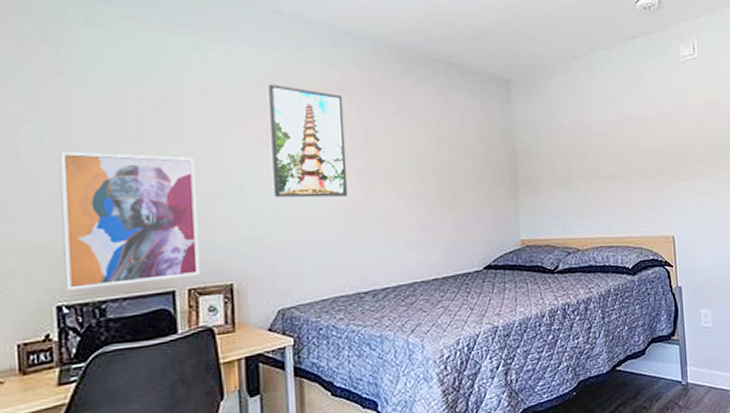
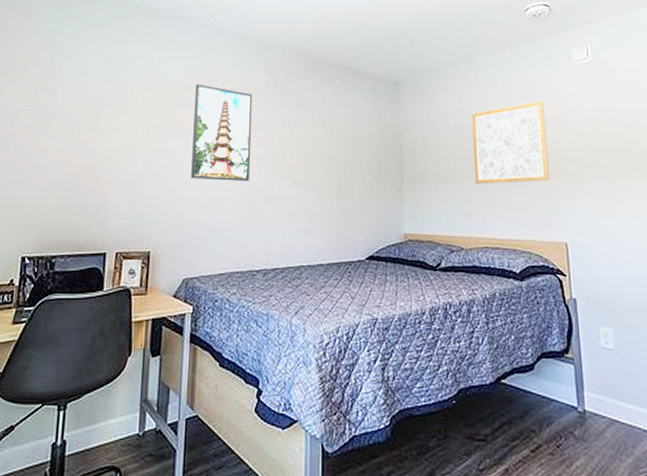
wall art: present [59,152,200,290] -> none [30,134,133,245]
wall art: none [584,97,659,185] -> present [471,100,550,184]

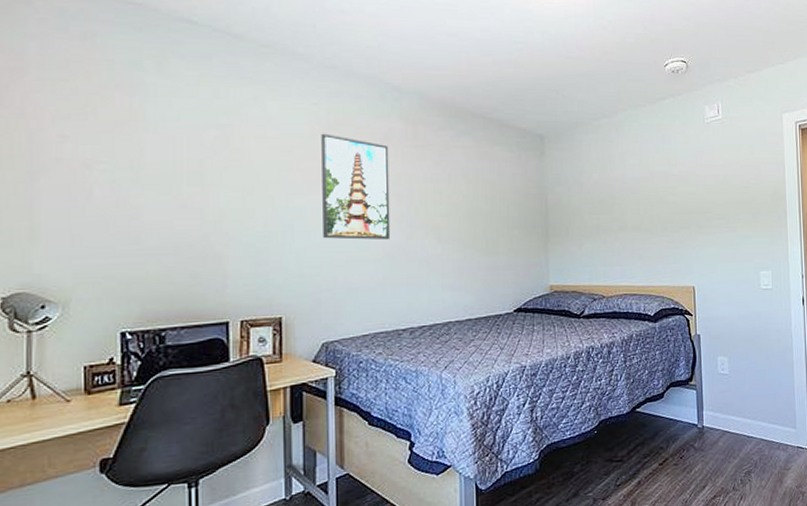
wall art: present [471,100,550,184] -> none [613,155,682,236]

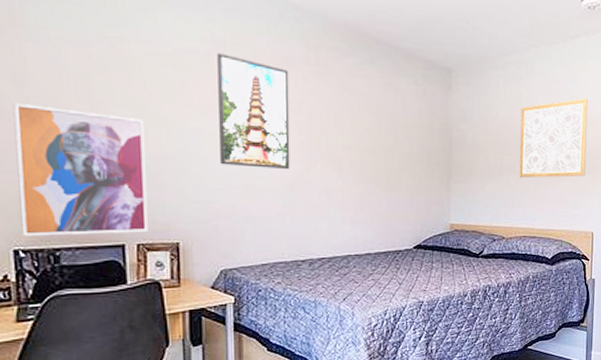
wall art: none [128,191,252,318] -> present [12,104,148,236]
wall art: none [613,155,682,236] -> present [519,98,589,178]

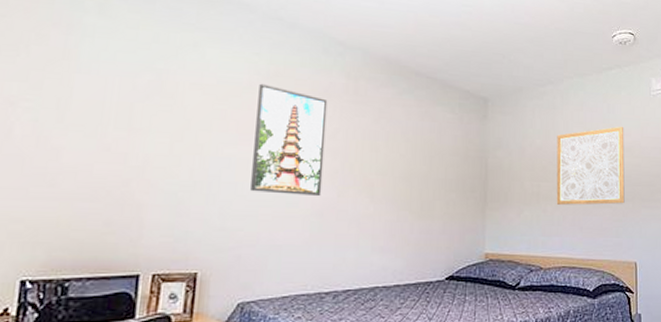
wall art: present [12,104,148,236] -> none [33,131,178,265]

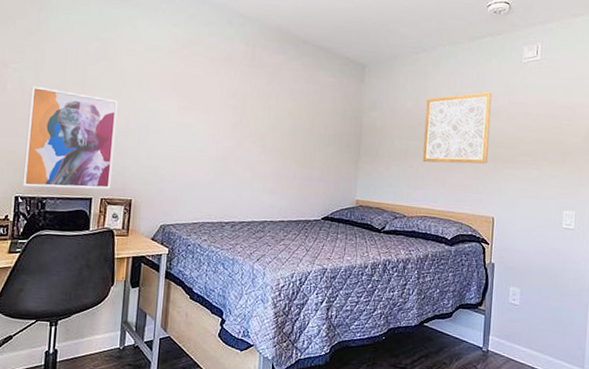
wall art: none [33,131,178,265] -> present [22,86,117,189]
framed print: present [250,83,328,197] -> none [170,50,230,145]

